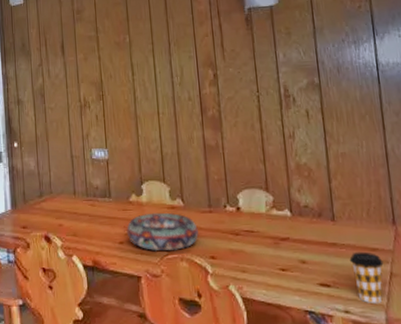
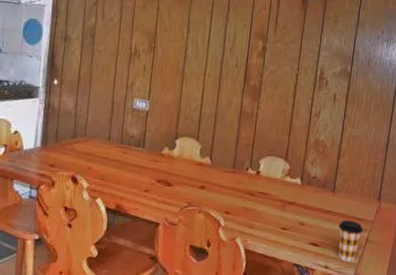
decorative bowl: present [126,212,199,251] -> none [153,167,220,204]

